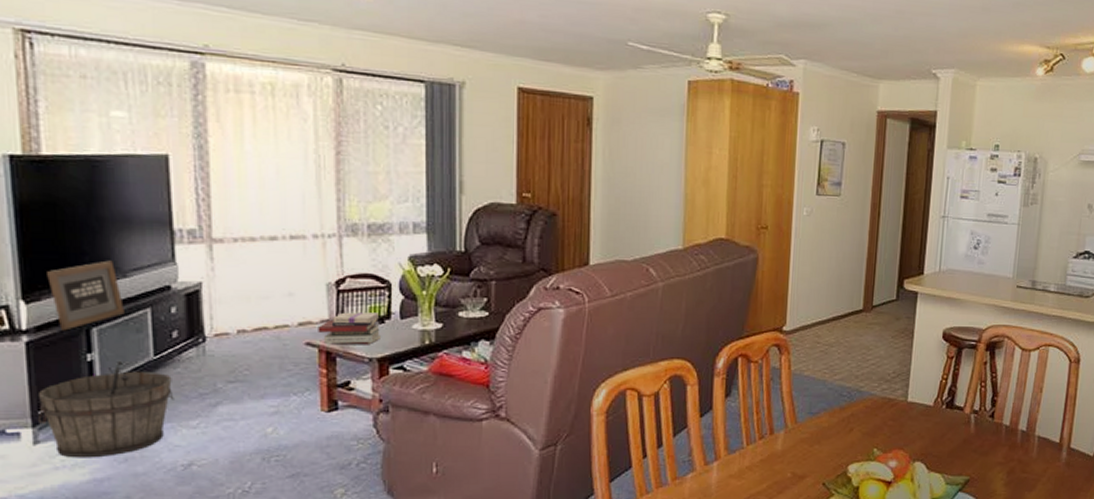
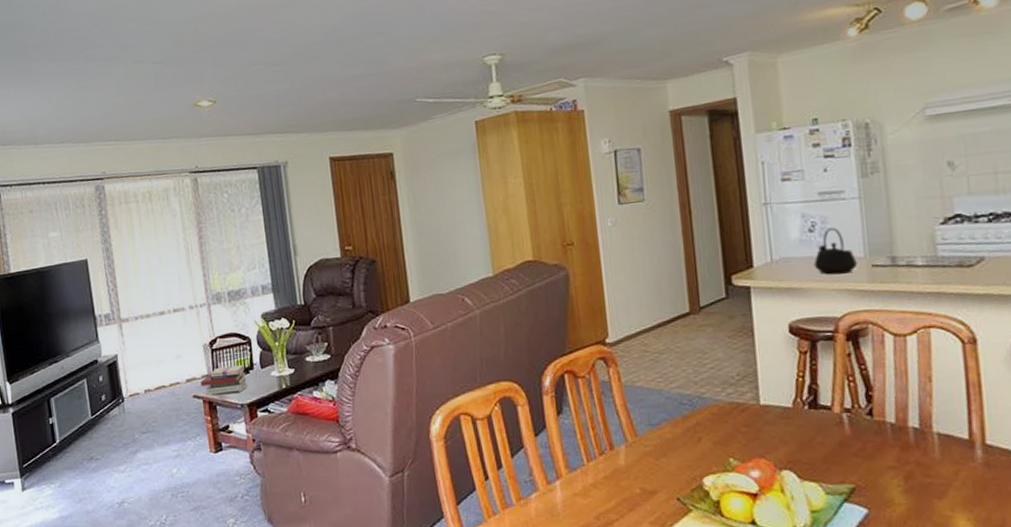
wooden bucket: present [37,362,174,458] -> none [22,422,108,500]
picture frame: present [47,260,125,331] -> none [20,345,70,402]
kettle: none [972,248,1006,291] -> present [813,228,857,275]

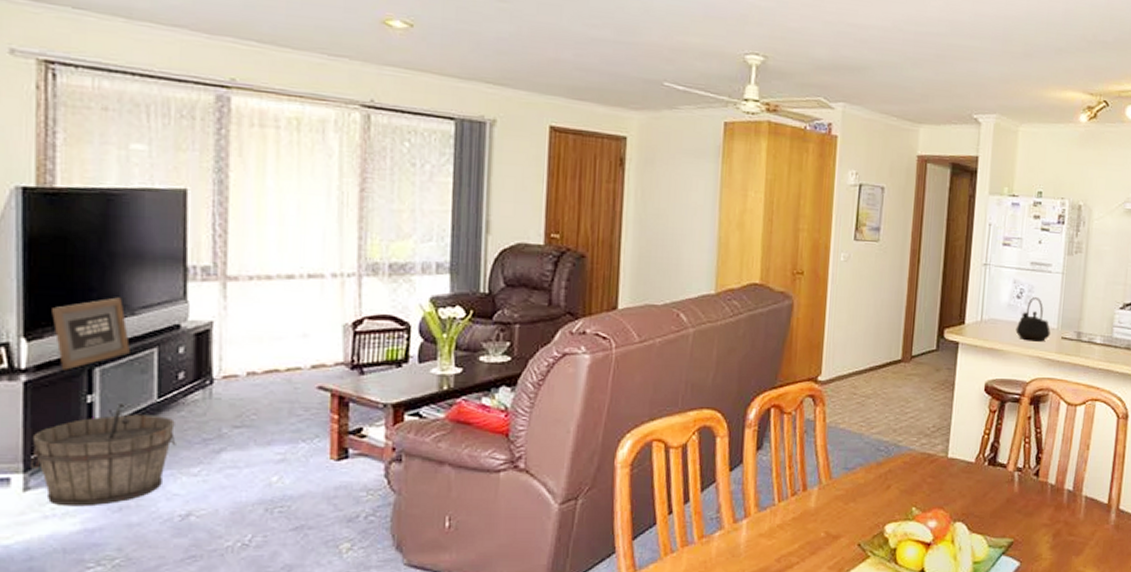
picture frame: none [20,345,70,402] -> present [52,297,130,371]
wooden bucket: none [22,422,108,500] -> present [31,404,176,507]
books: present [200,365,248,396] -> none [331,355,397,390]

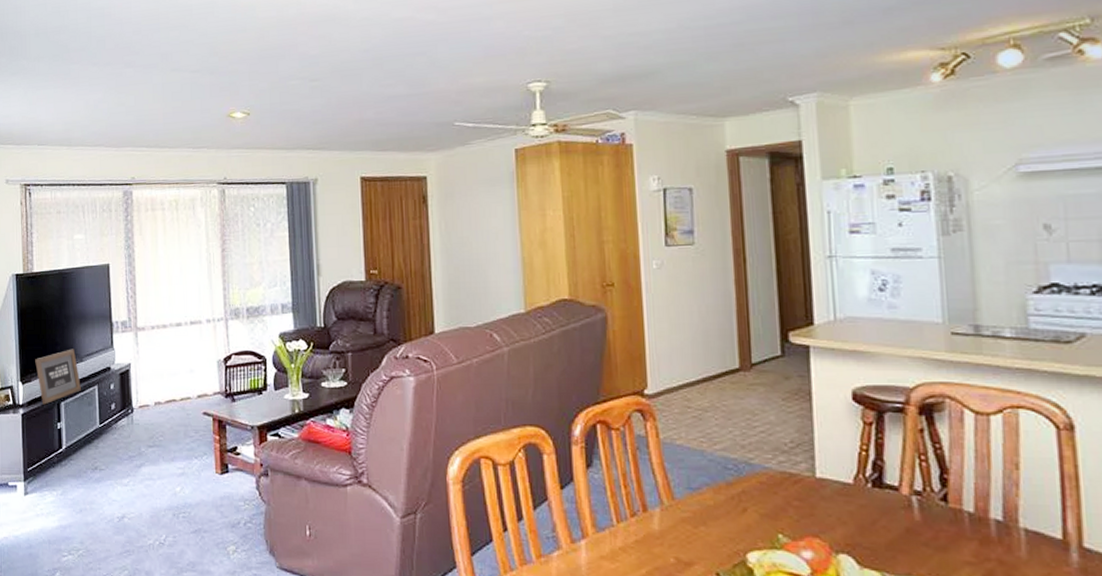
wooden bucket: present [31,404,176,507] -> none [27,429,113,508]
kettle: present [1015,297,1051,342] -> none [883,288,934,340]

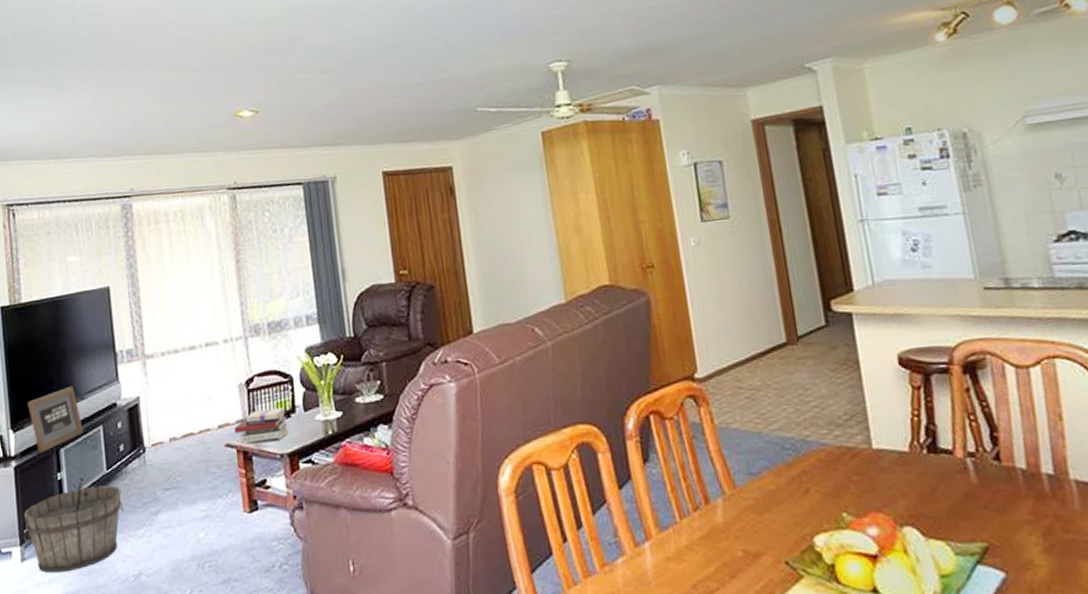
wooden bucket: none [27,429,113,508] -> present [23,478,124,573]
books: none [212,385,259,414] -> present [234,408,289,444]

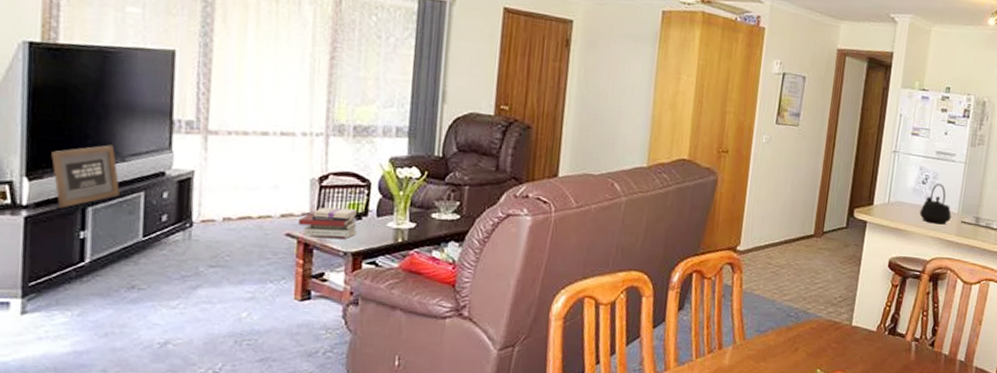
wooden bucket: present [23,478,124,573] -> none [28,240,158,331]
kettle: none [919,246,968,299] -> present [919,184,952,225]

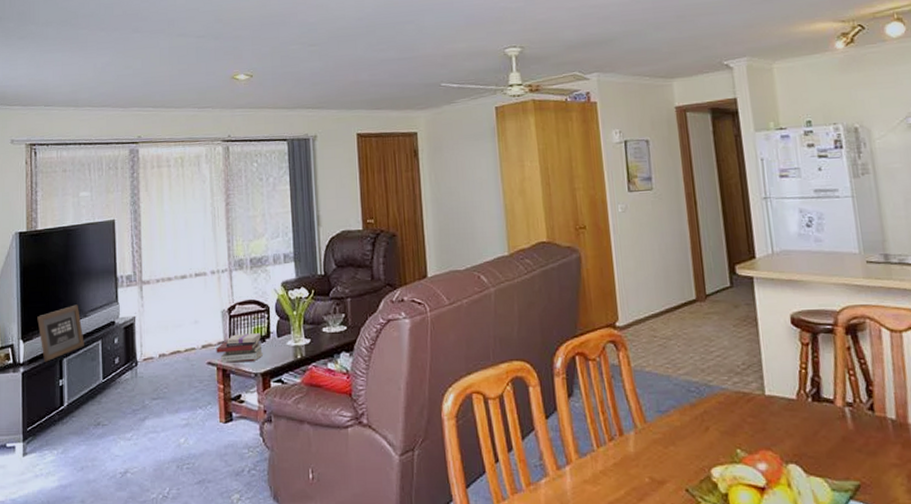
kettle: present [919,184,952,225] -> none [812,224,853,269]

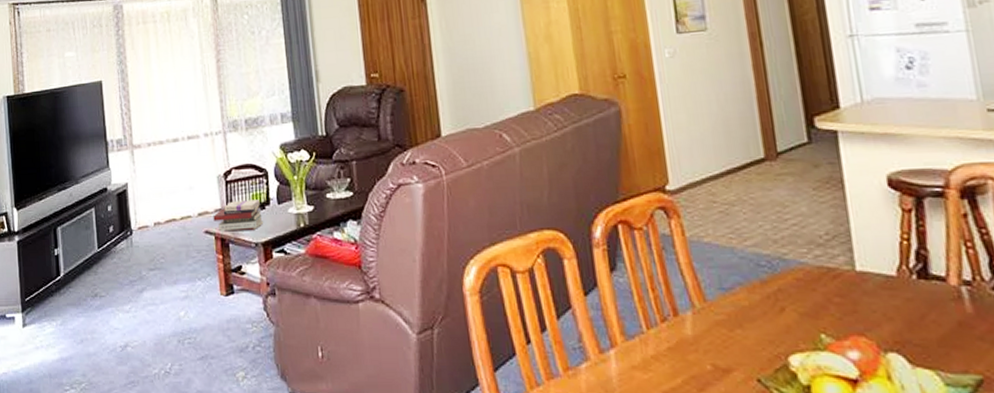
picture frame: present [37,304,84,362] -> none [29,170,78,231]

